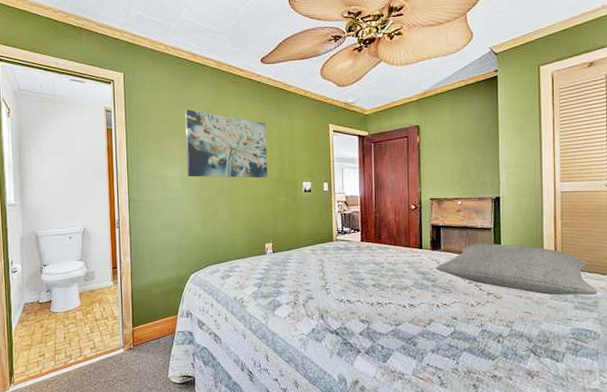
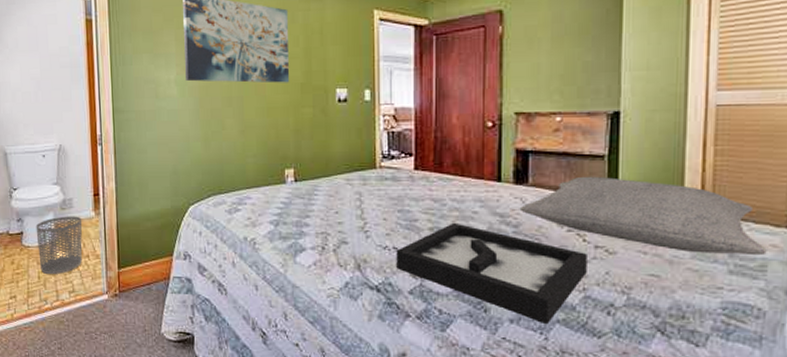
waste bin: none [62,285,103,334] -> present [36,216,83,274]
decorative tray: none [349,280,483,352] -> present [396,222,587,323]

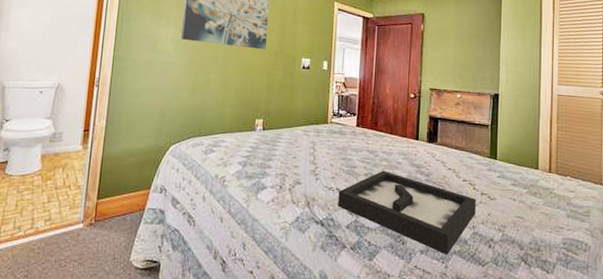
waste bin: present [36,216,83,274] -> none [20,148,69,203]
pillow: present [519,176,767,256] -> none [430,139,590,204]

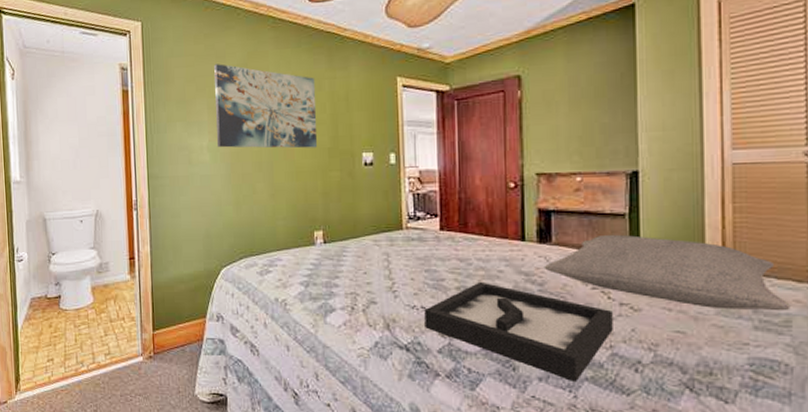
pillow: none [430,139,590,204] -> present [544,234,790,311]

